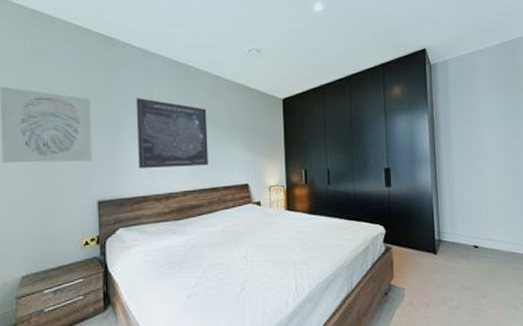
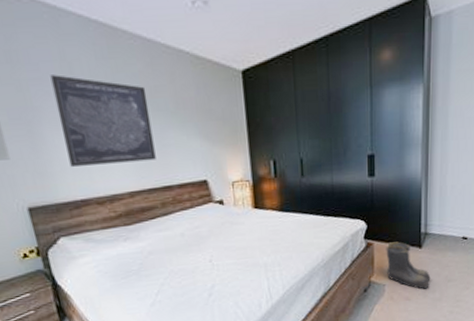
boots: none [404,247,448,296] -> present [386,241,431,289]

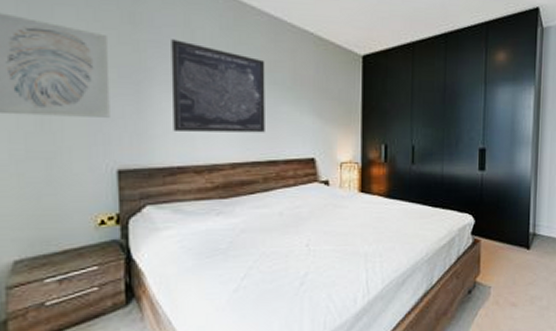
boots: present [386,241,431,289] -> none [493,240,538,295]

